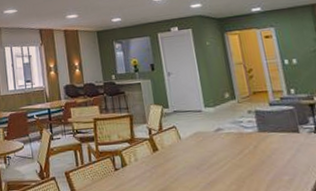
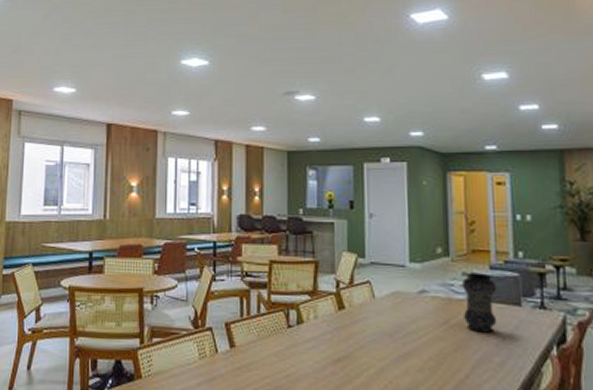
vase: none [249,109,282,158] -> present [462,272,497,333]

